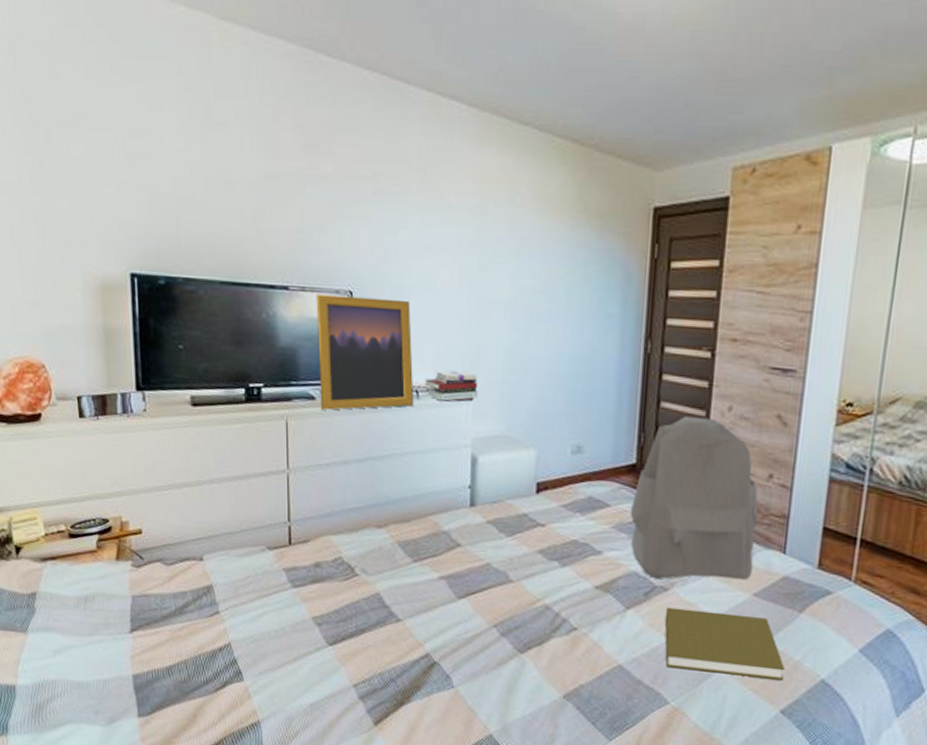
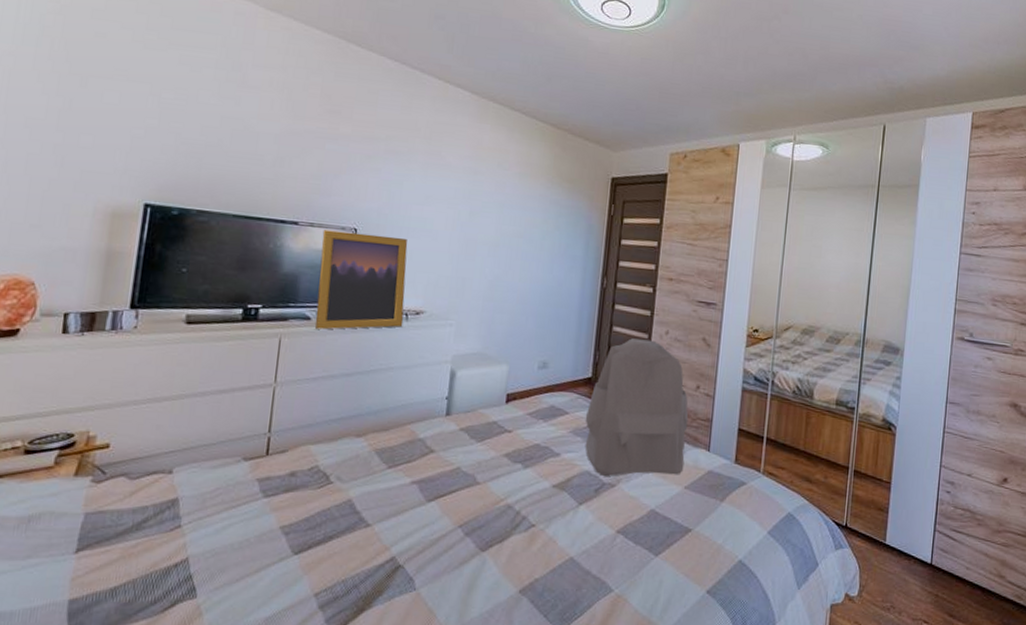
books: present [424,370,479,402] -> none [414,297,462,324]
book: present [665,607,785,680] -> none [611,501,710,563]

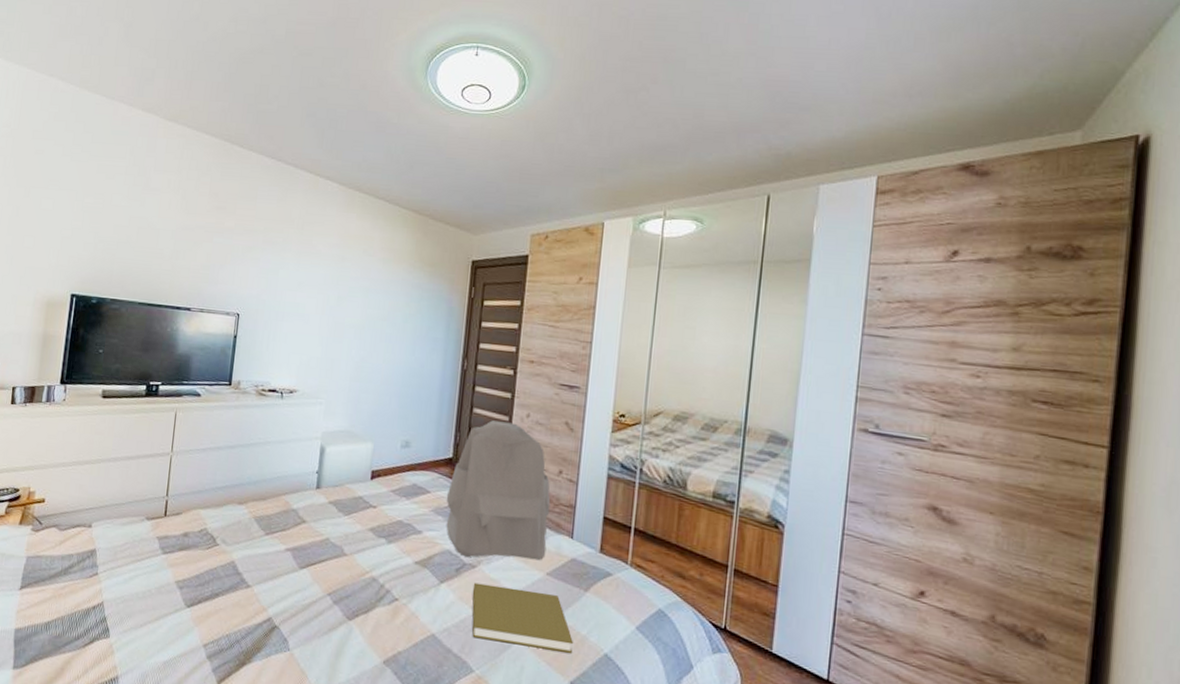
picture frame: present [314,229,408,330] -> none [204,315,283,406]
book: none [611,501,710,563] -> present [472,582,573,653]

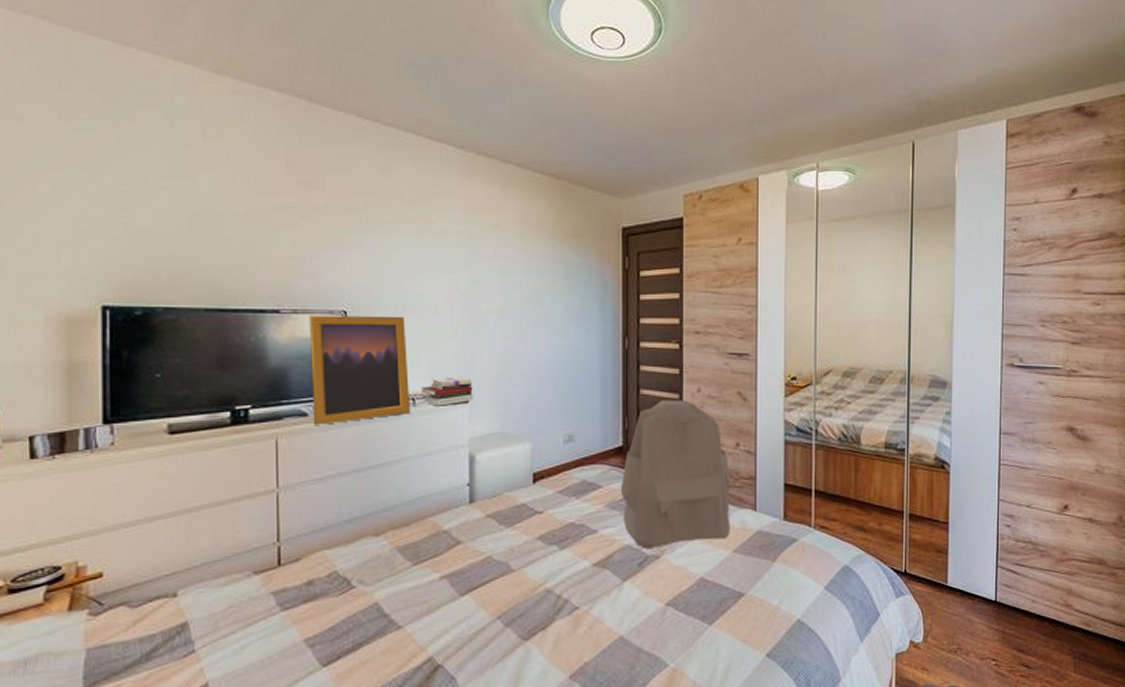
picture frame: none [204,315,283,406] -> present [308,315,411,425]
books: none [288,377,331,402] -> present [420,377,475,406]
book: present [472,582,573,653] -> none [658,571,765,631]

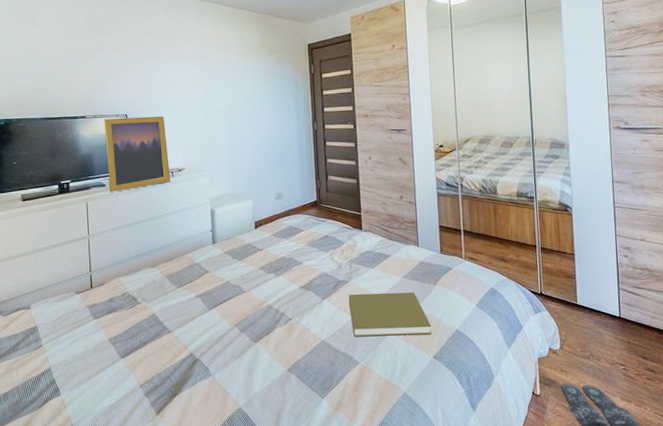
books: present [420,377,475,406] -> none [177,155,213,177]
backpack: present [620,400,731,548] -> none [316,165,400,275]
book: none [658,571,765,631] -> present [348,292,431,337]

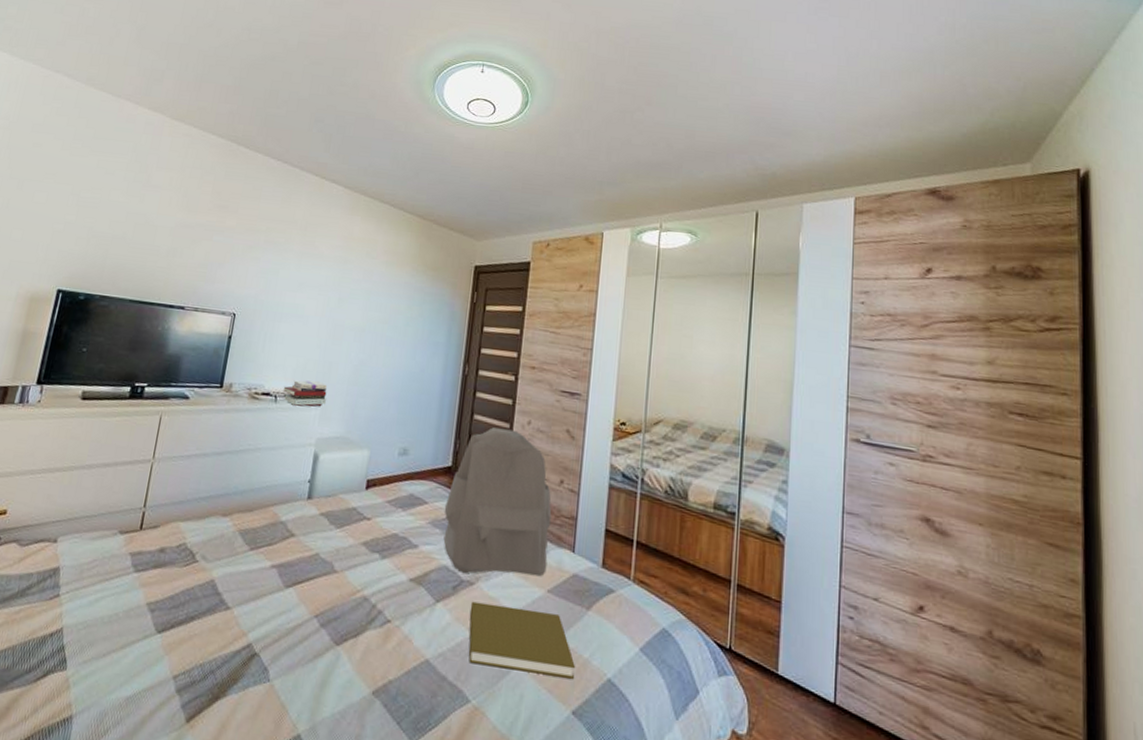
picture frame: present [104,116,171,192] -> none [192,314,281,409]
books: none [177,155,213,177] -> present [283,380,327,407]
backpack: none [316,165,400,275] -> present [443,427,552,577]

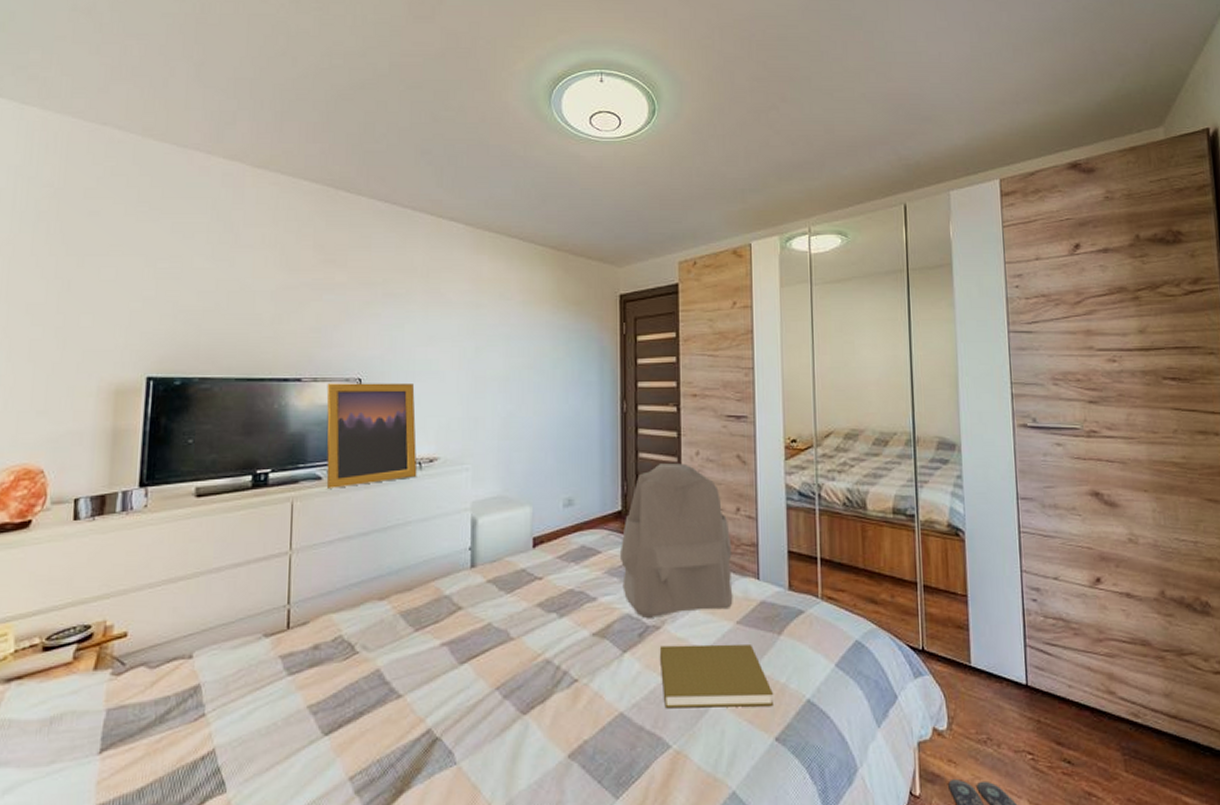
picture frame: none [192,314,281,409] -> present [326,382,417,488]
books: present [283,380,327,407] -> none [427,441,478,470]

